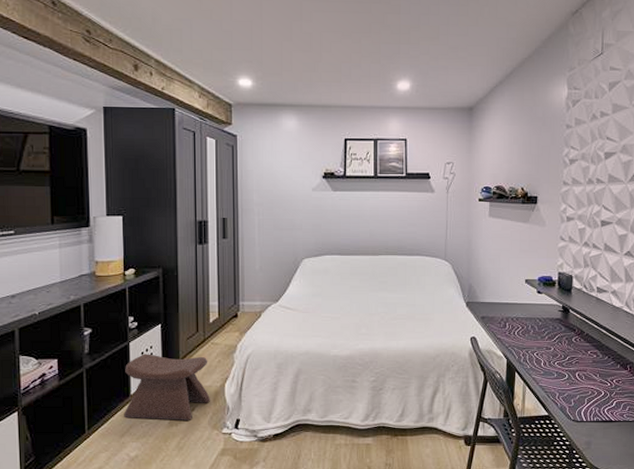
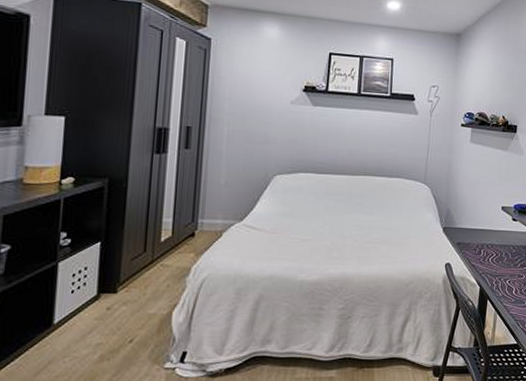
stool: present [124,354,210,420] -> none [42,276,155,354]

